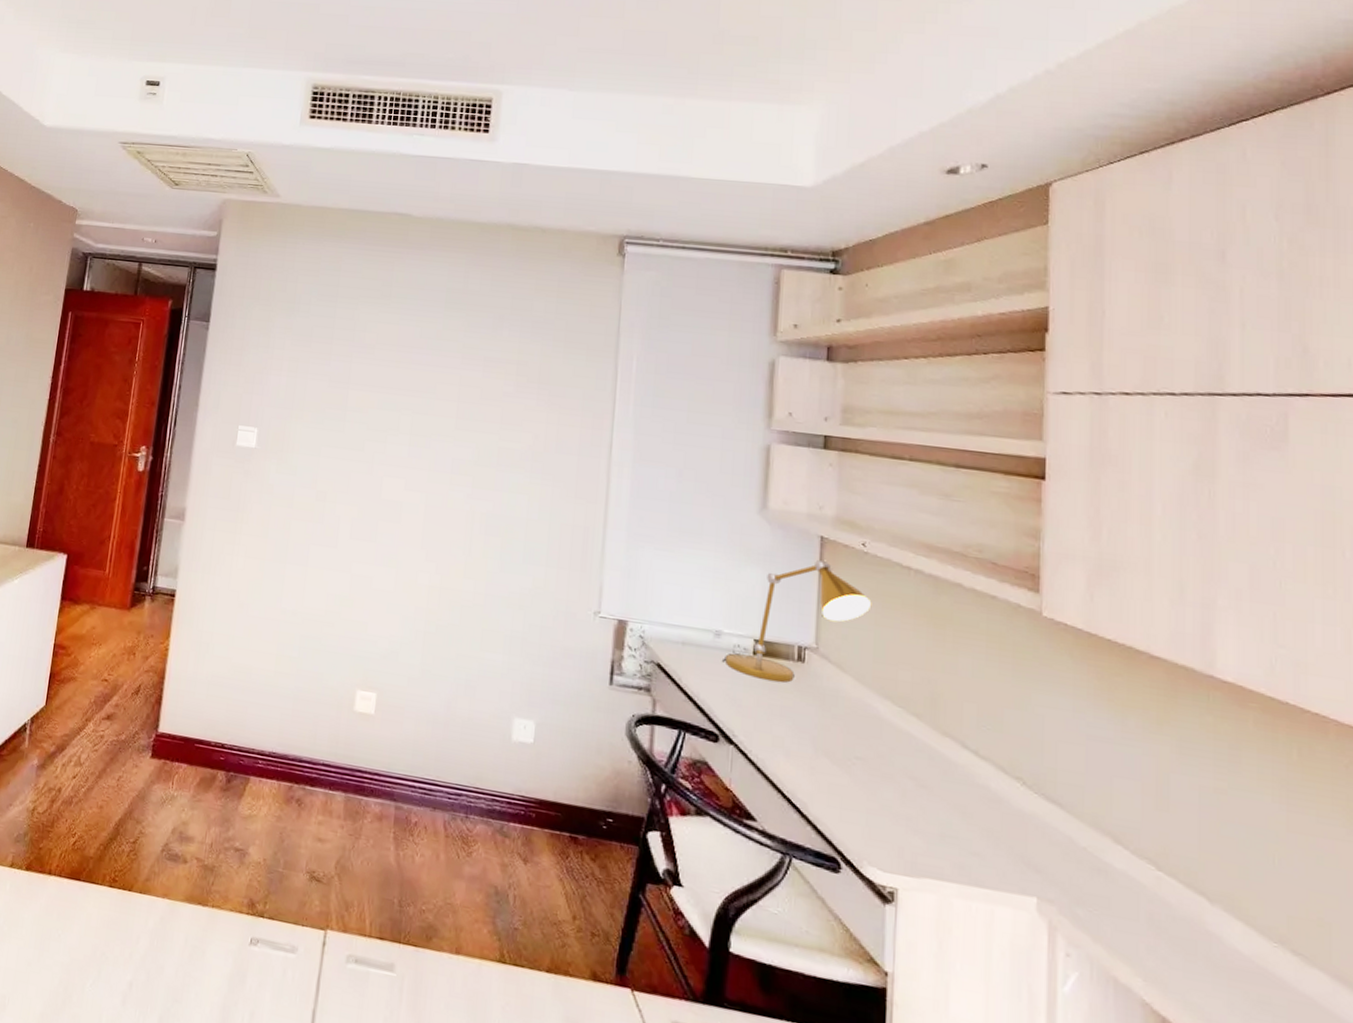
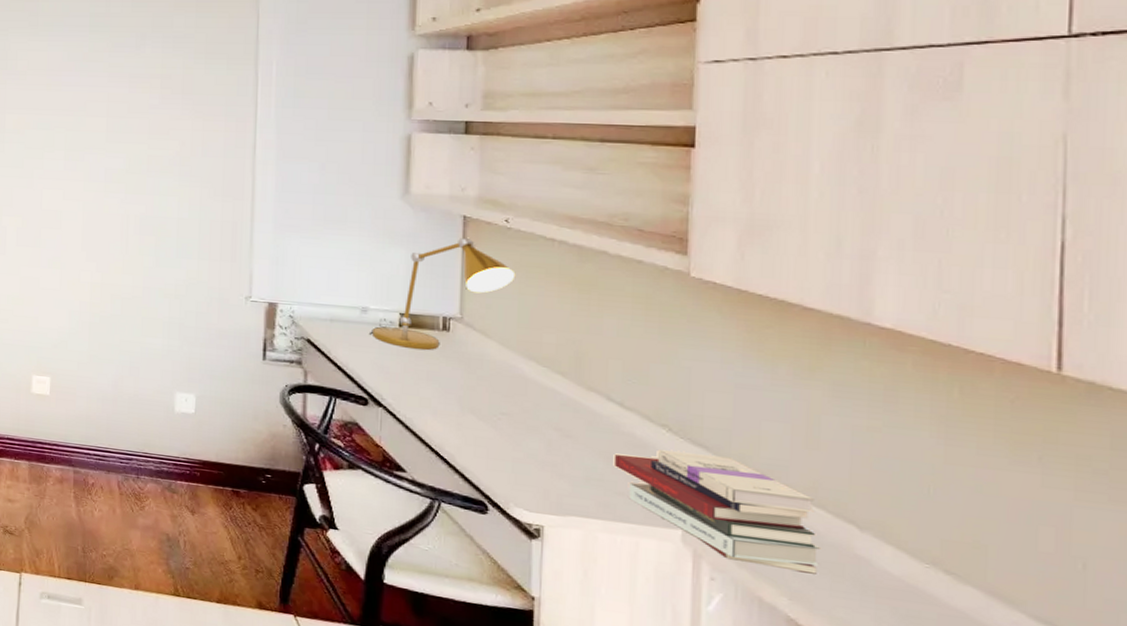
books: none [970,805,1172,952] -> present [615,450,820,574]

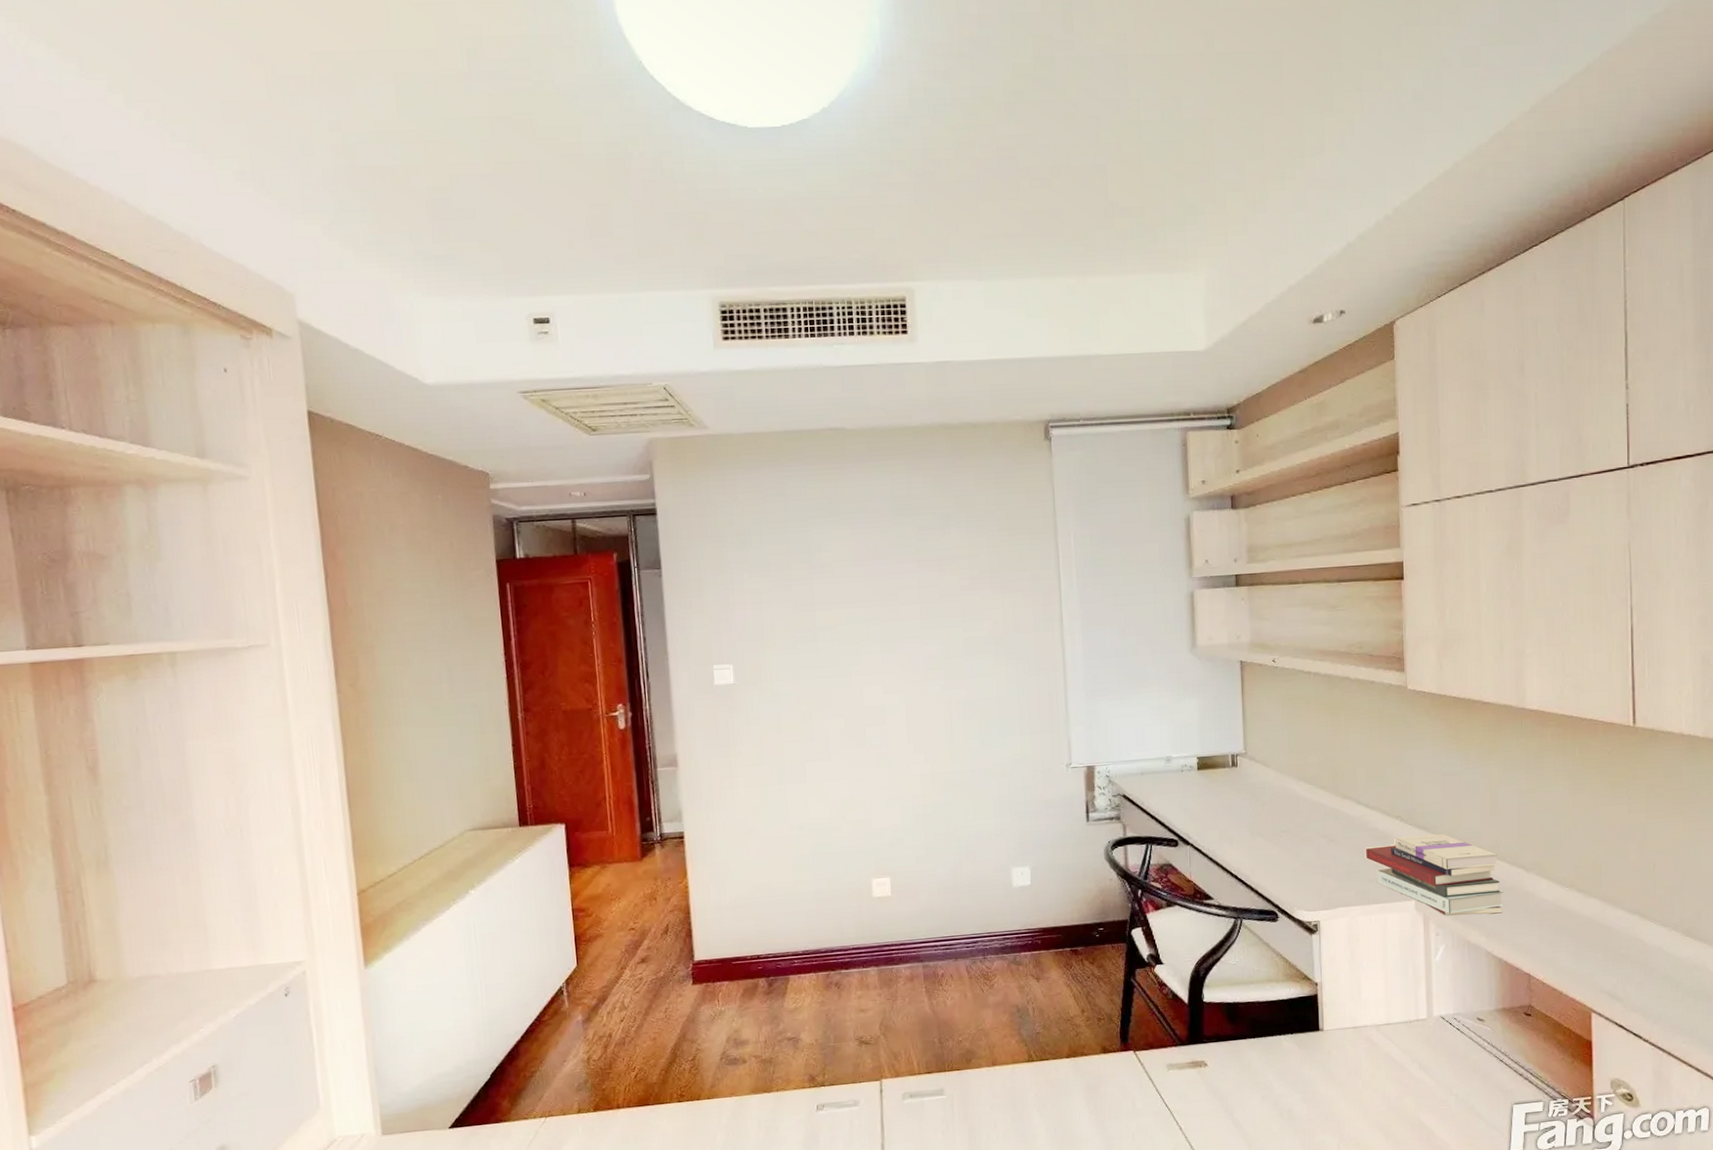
desk lamp: present [368,238,516,351] -> none [1173,681,1284,789]

